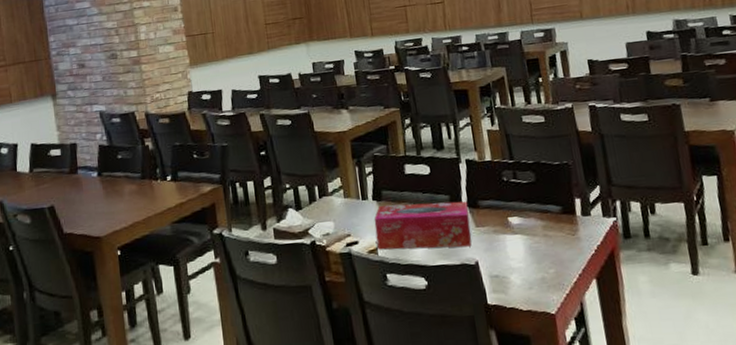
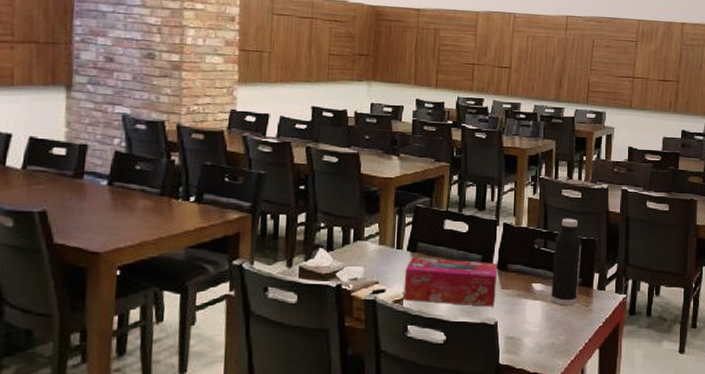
water bottle: none [524,144,561,237] -> present [551,218,582,306]

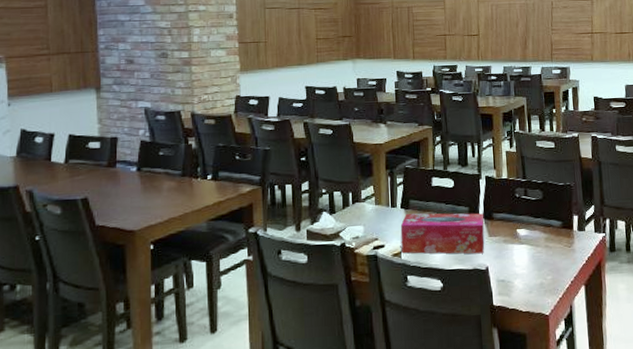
water bottle: present [551,218,582,306] -> none [534,167,560,248]

